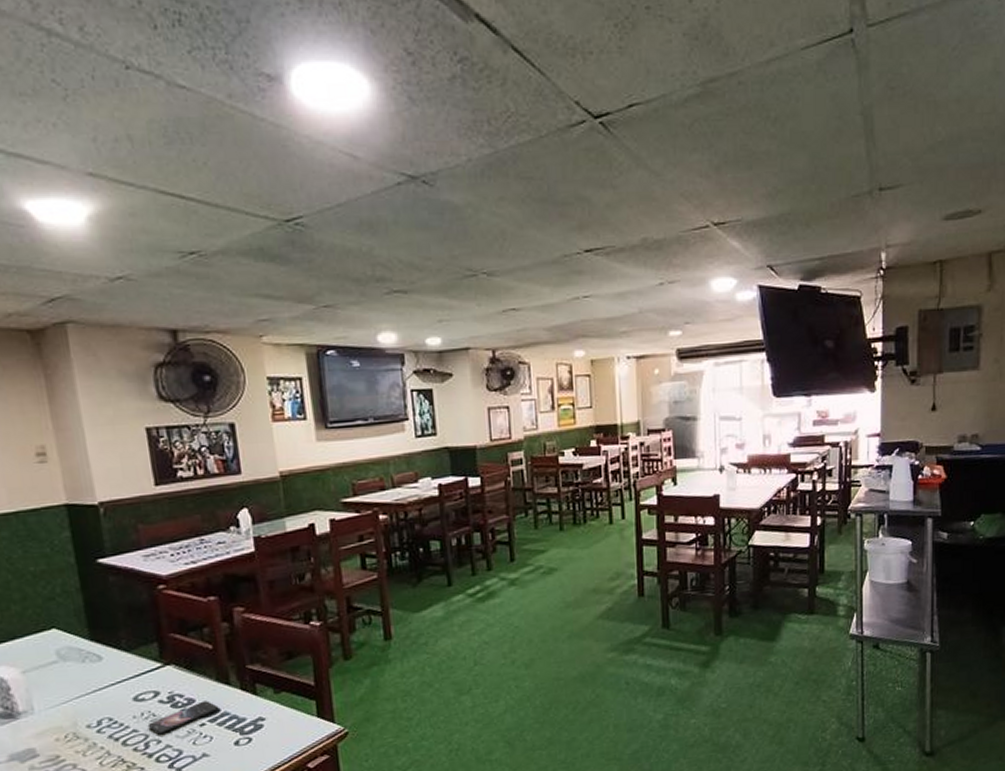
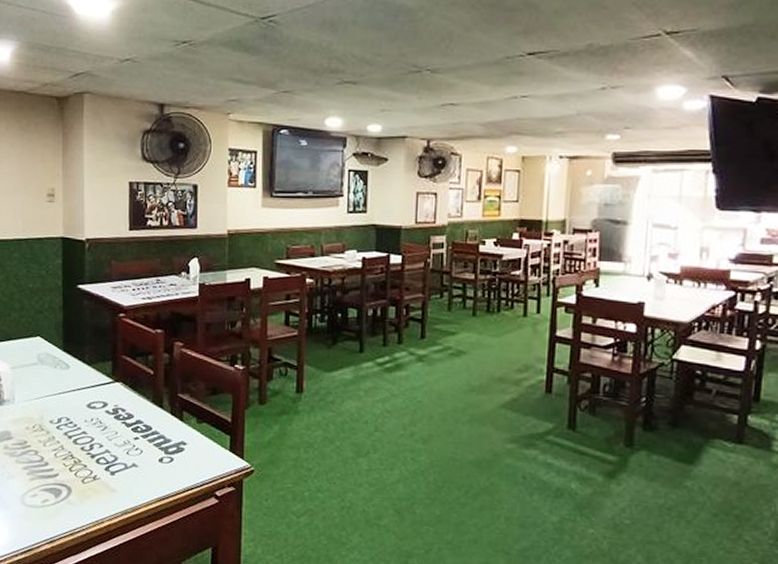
smartphone: present [147,700,219,735] -> none [94,418,151,440]

